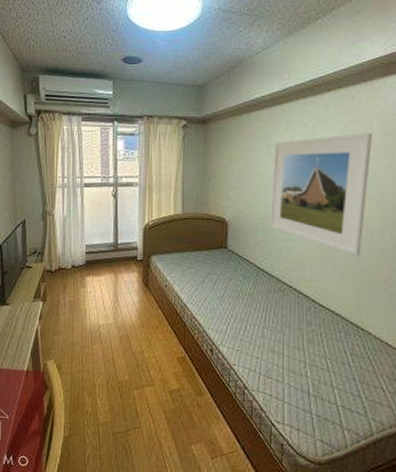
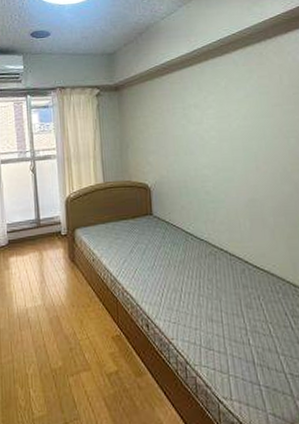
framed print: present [269,133,372,256] -> none [189,87,288,211]

